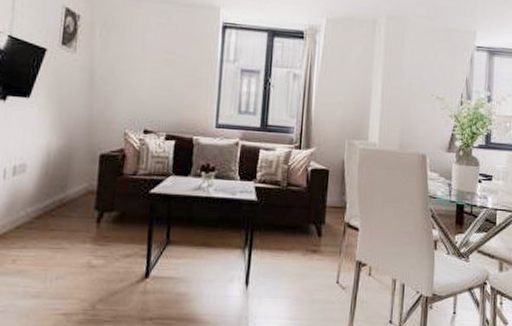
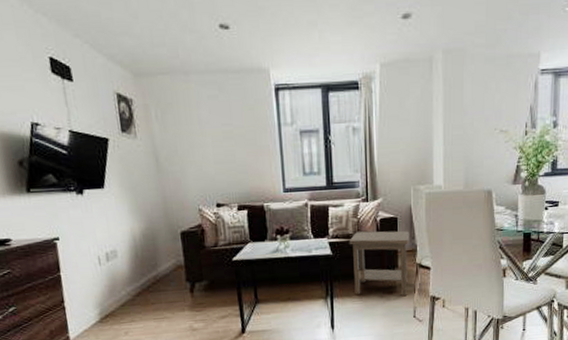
side table: none [276,180,340,258] -> present [349,231,409,297]

